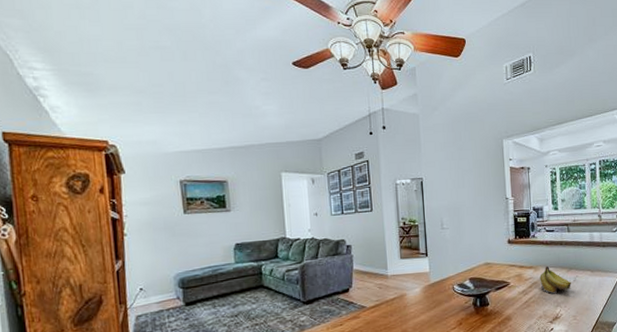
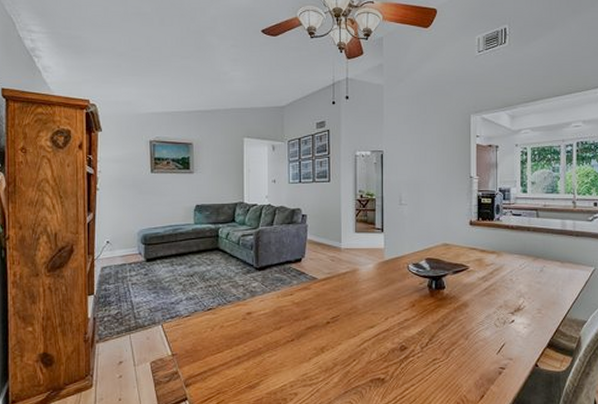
fruit: present [540,266,572,294] -> none [502,252,537,283]

